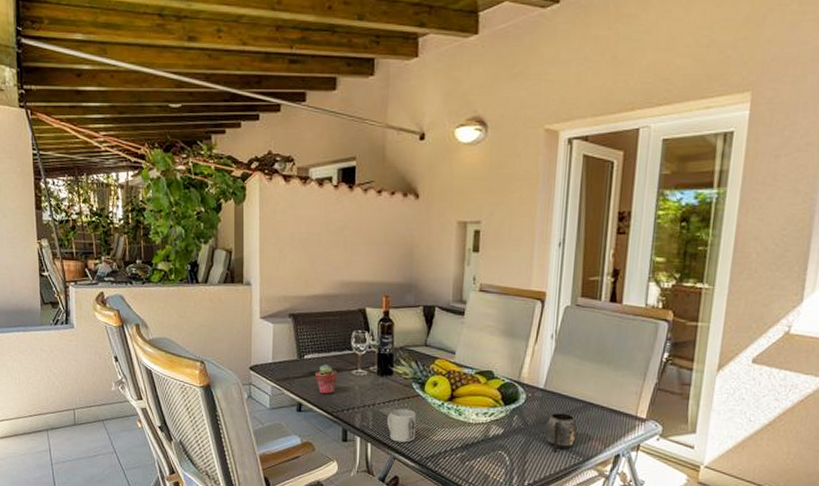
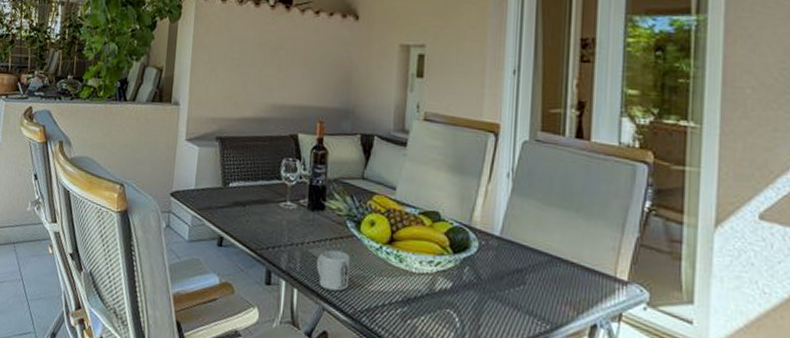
potted succulent: present [314,364,338,395] -> none [239,194,264,229]
mug: present [547,412,577,453] -> none [505,266,542,317]

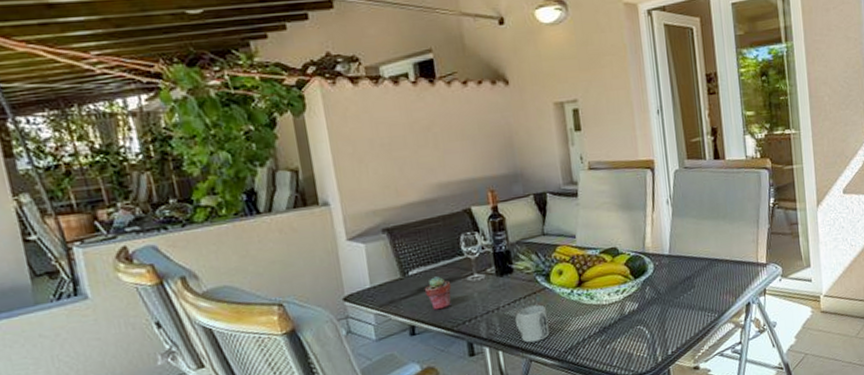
potted succulent: none [239,194,264,229] -> present [424,276,452,311]

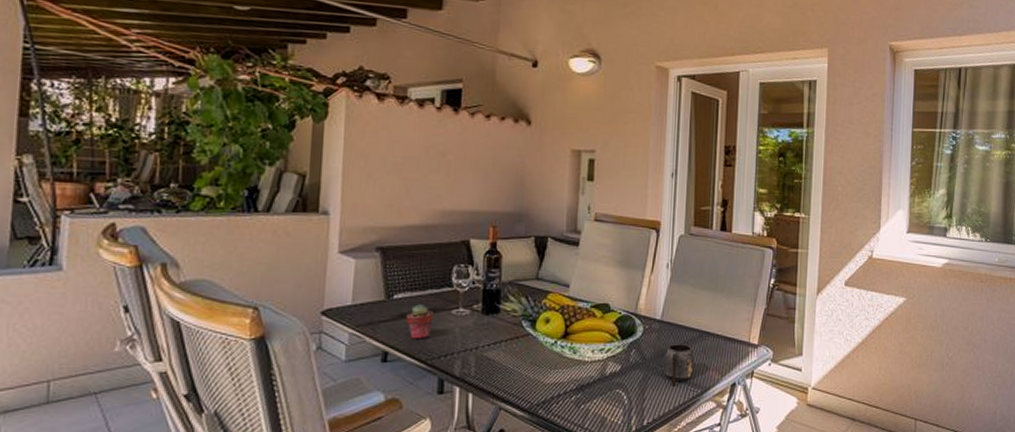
mug: present [515,304,550,343] -> none [492,350,526,389]
mug: none [679,274,708,315] -> present [665,344,695,386]

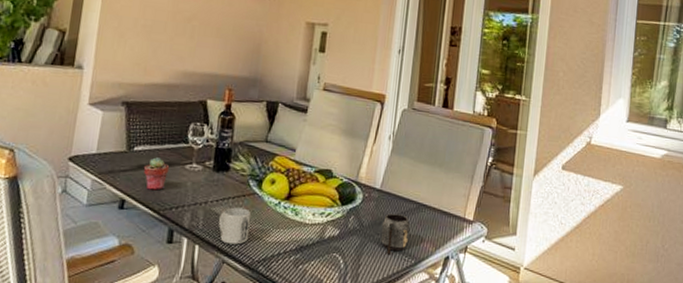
mug: none [492,350,526,389] -> present [219,207,251,245]

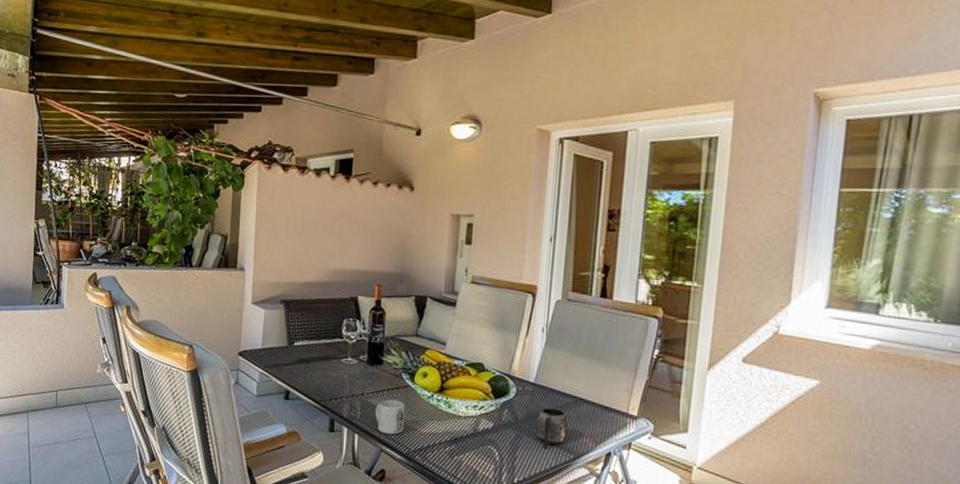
potted succulent: present [143,157,170,191] -> none [303,352,327,383]

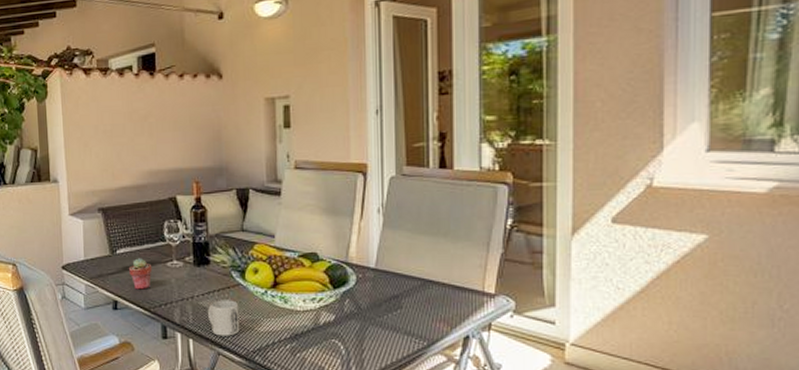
potted succulent: none [303,352,327,383] -> present [128,258,153,290]
mug: present [537,407,568,449] -> none [384,293,417,338]

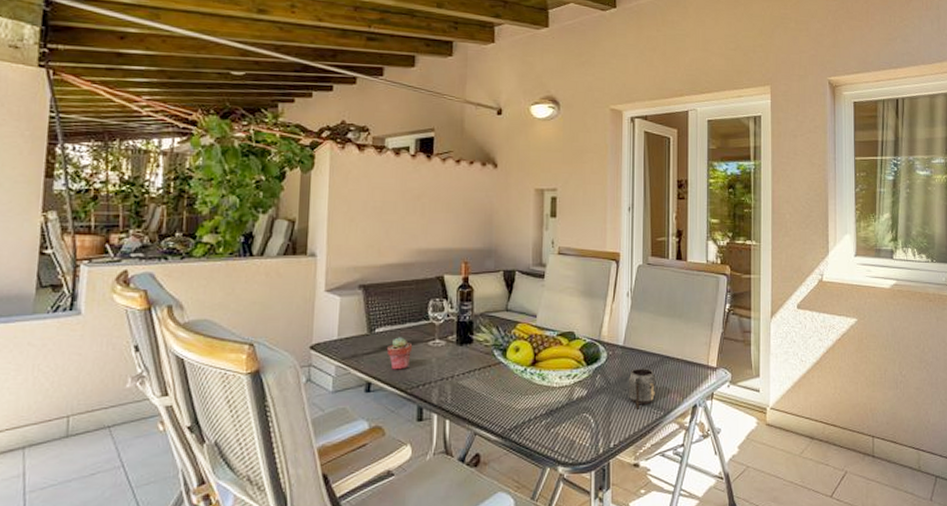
mug: present [208,300,240,336] -> none [467,378,499,415]
mug: none [384,293,417,338] -> present [629,368,656,409]

